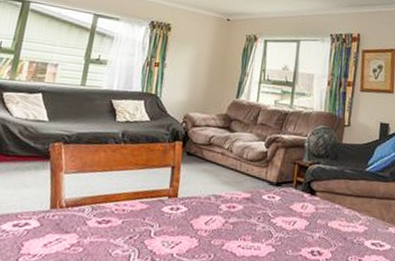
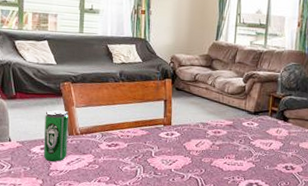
beverage can: none [15,176,55,243] -> present [44,109,68,162]

